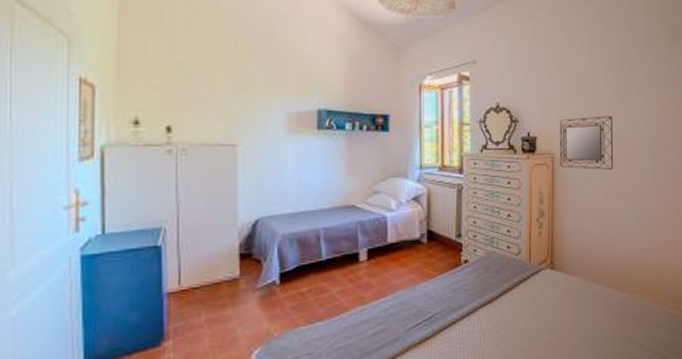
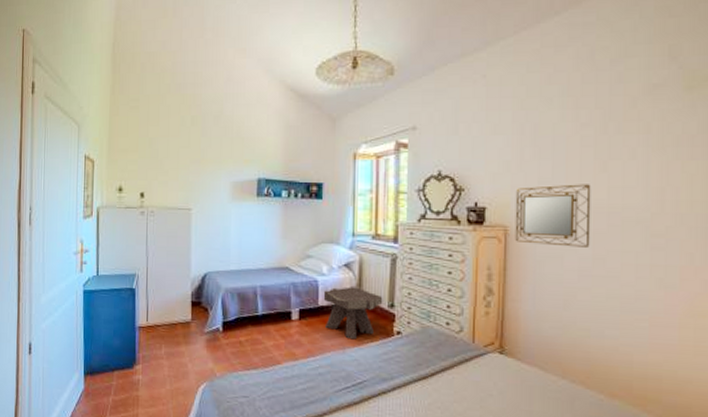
side table: none [392,220,451,274] -> present [323,287,383,340]

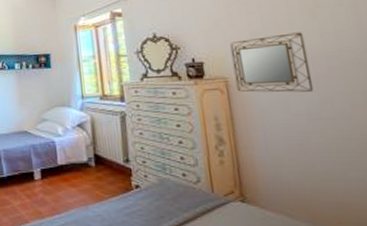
side table: present [323,287,383,340] -> none [61,145,118,196]

